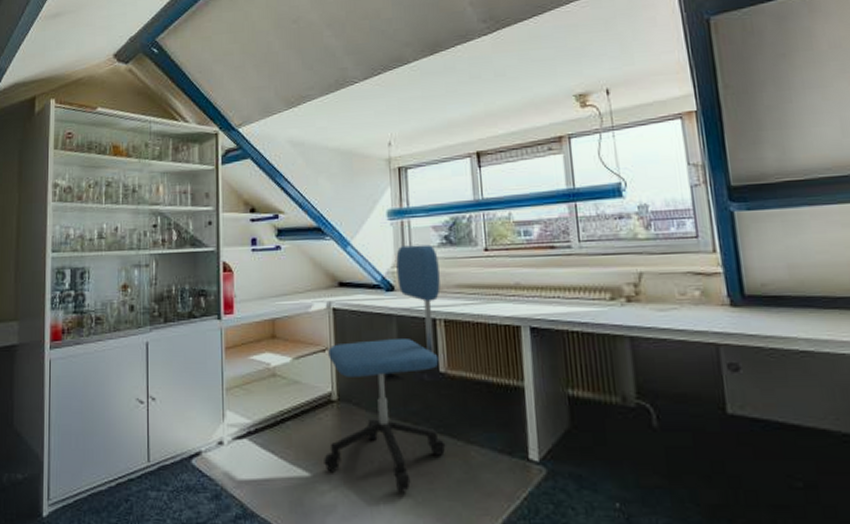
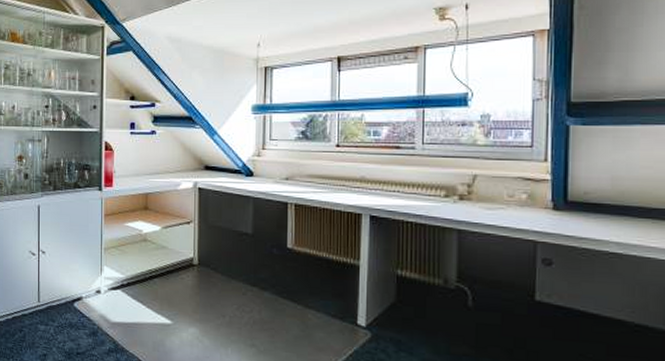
office chair: present [324,244,446,491] -> none [184,138,294,342]

